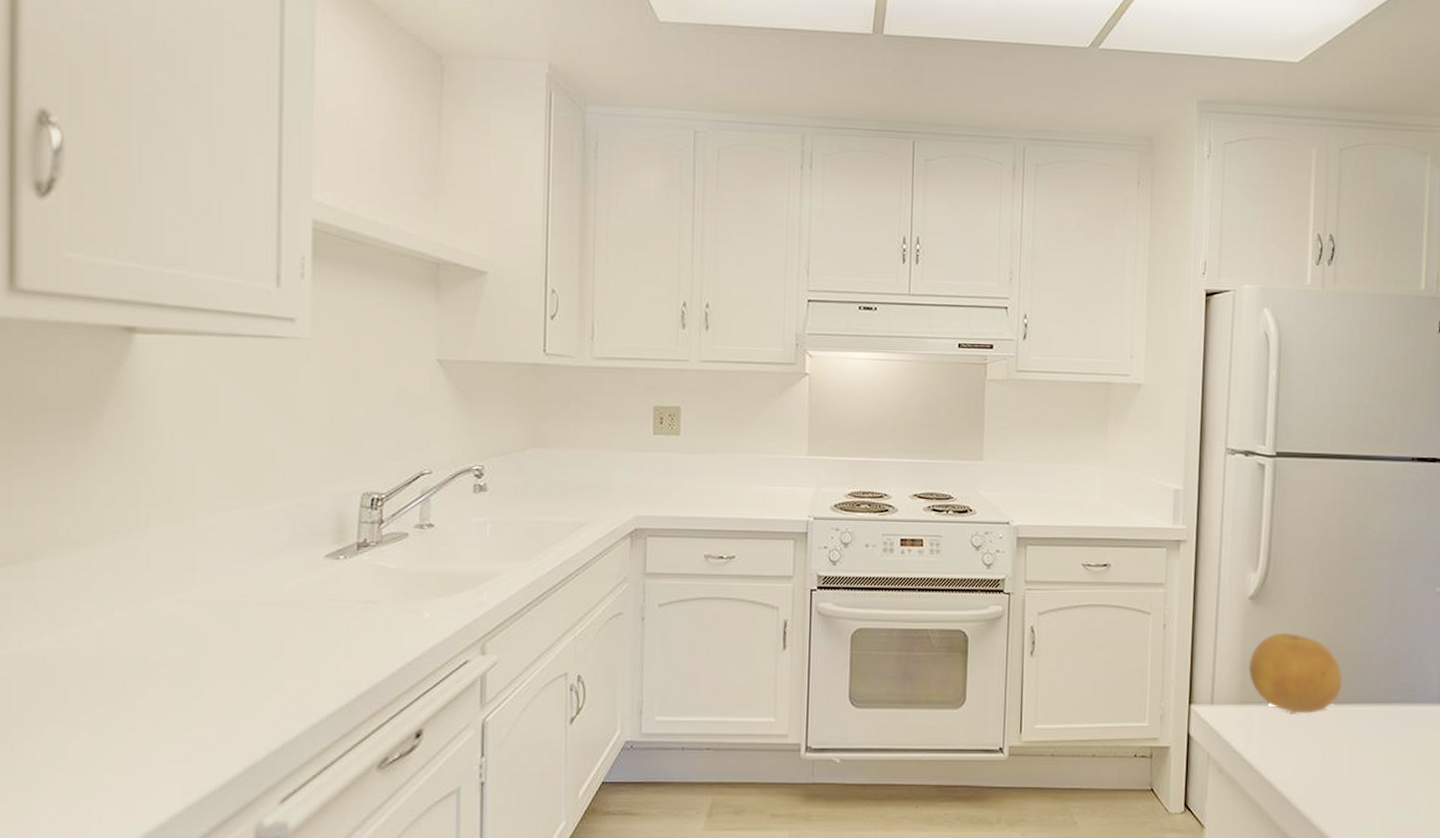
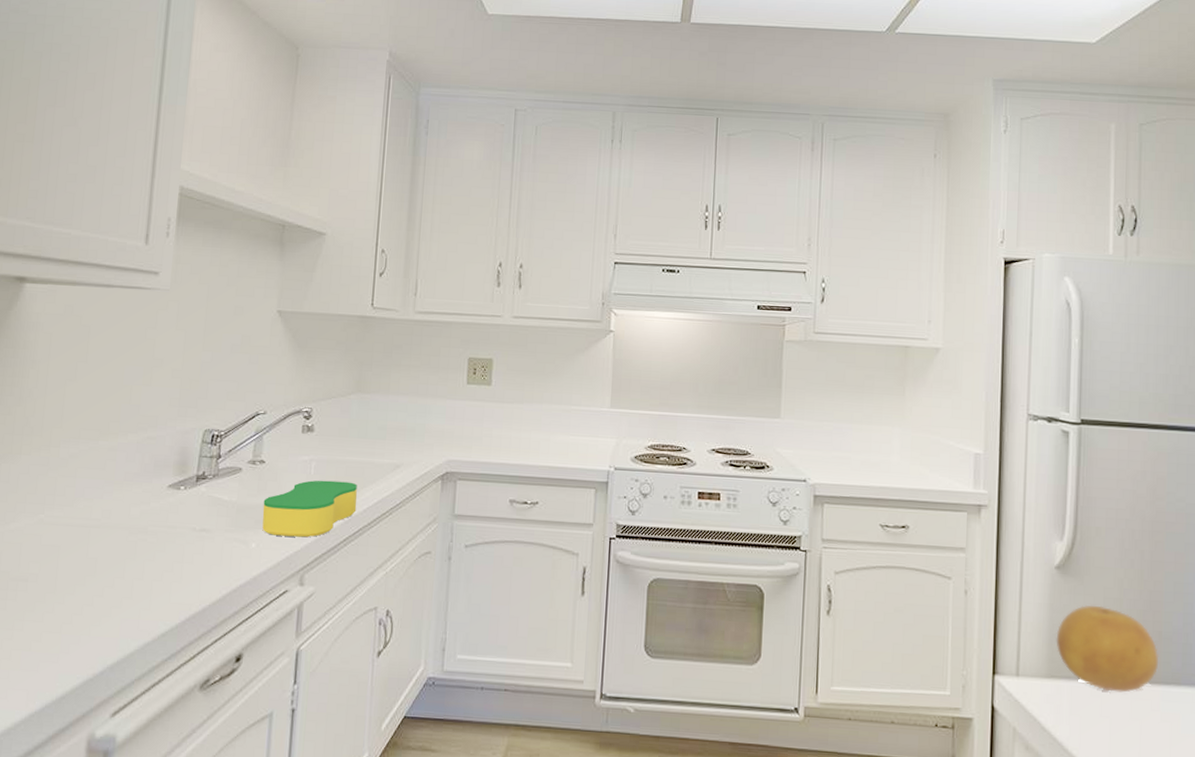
sponge: none [435,542,540,604] -> present [262,480,357,538]

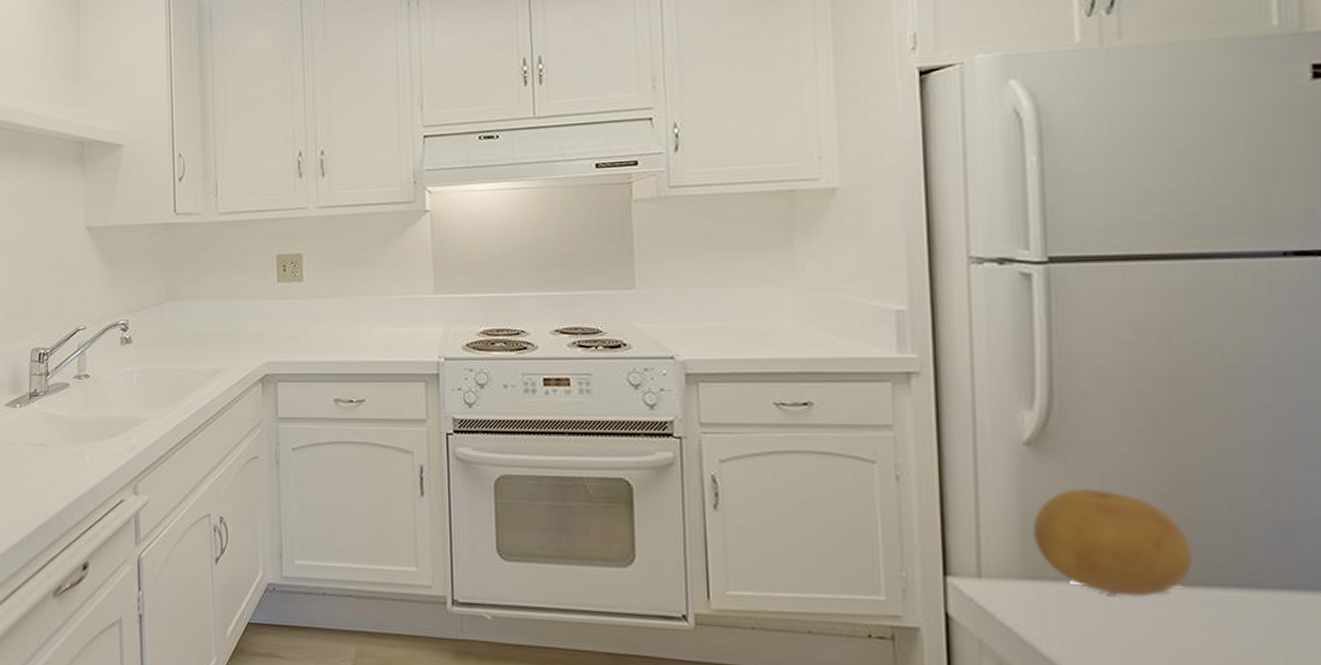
sponge: present [262,480,357,538] -> none [92,390,181,448]

